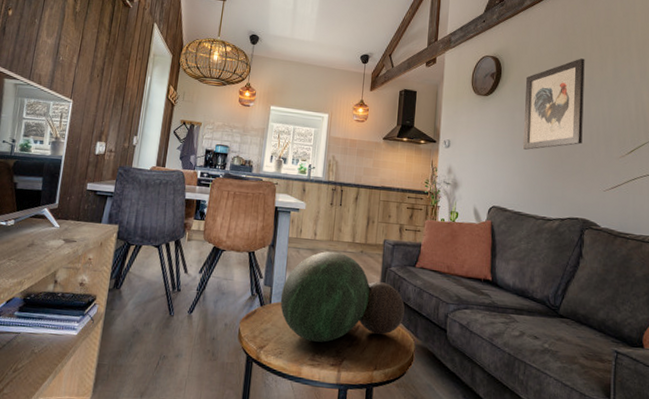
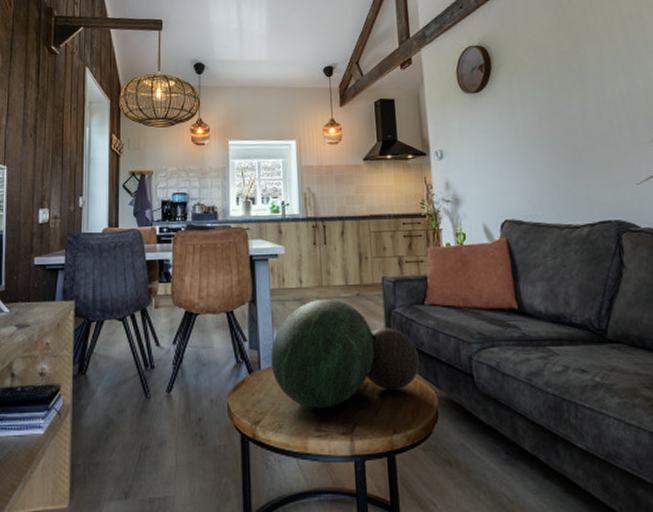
wall art: present [522,58,585,150] -> none [520,32,601,148]

